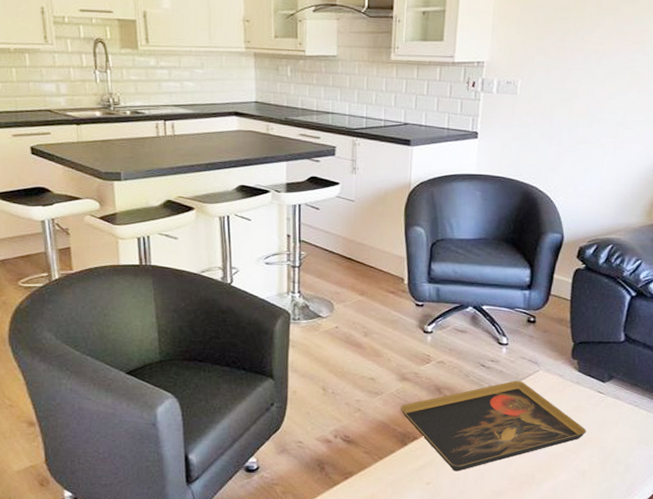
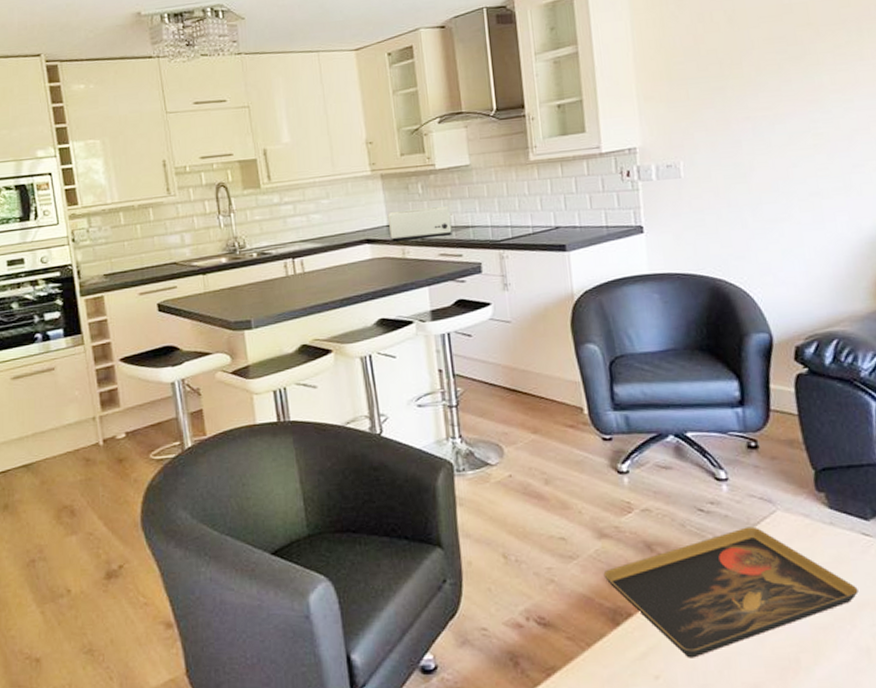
toaster: none [256,89,315,118] -> present [387,205,452,241]

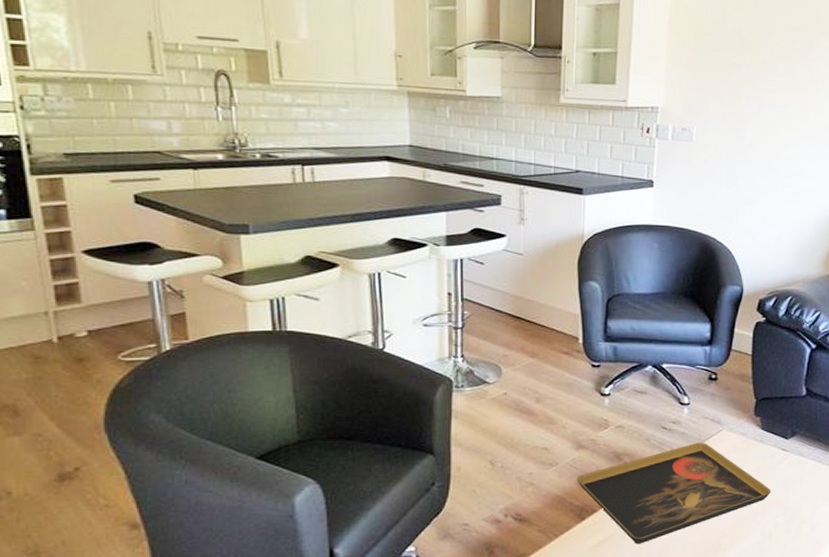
toaster: present [387,205,452,241] -> none [411,131,478,164]

